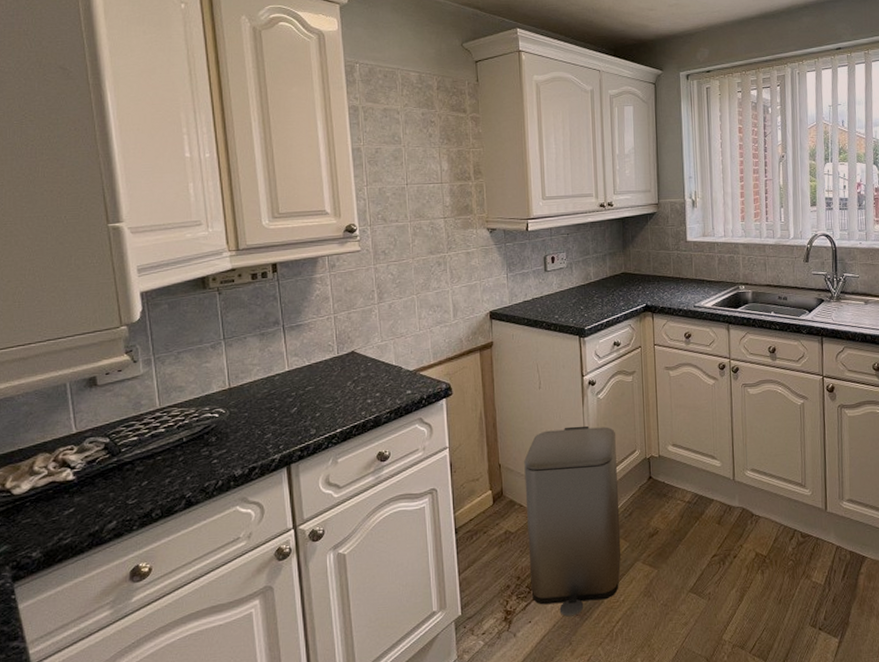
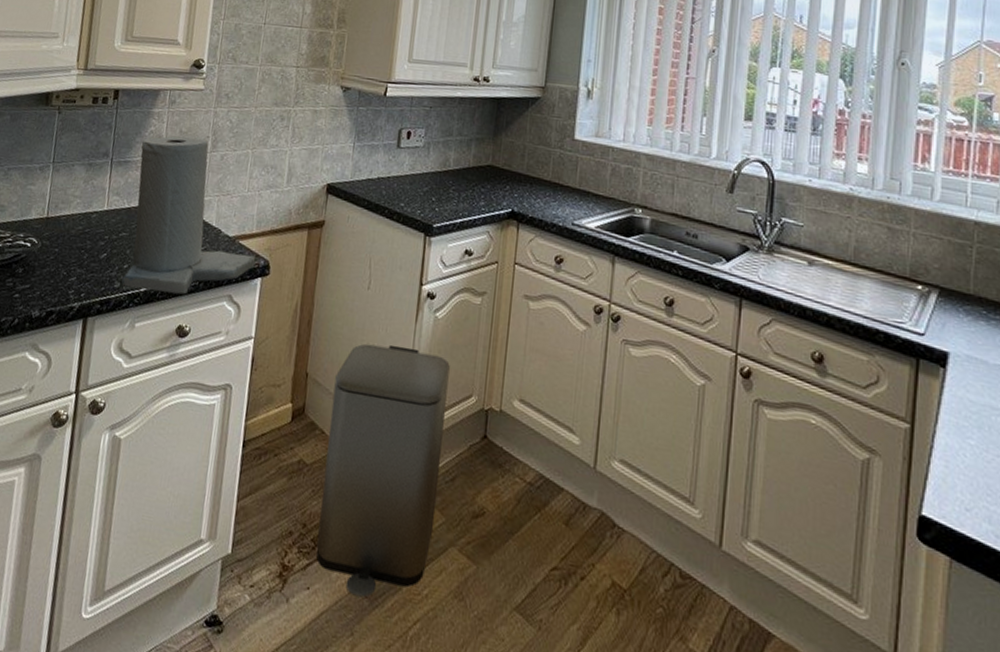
paper towel: none [309,293,438,432] -> present [121,136,256,295]

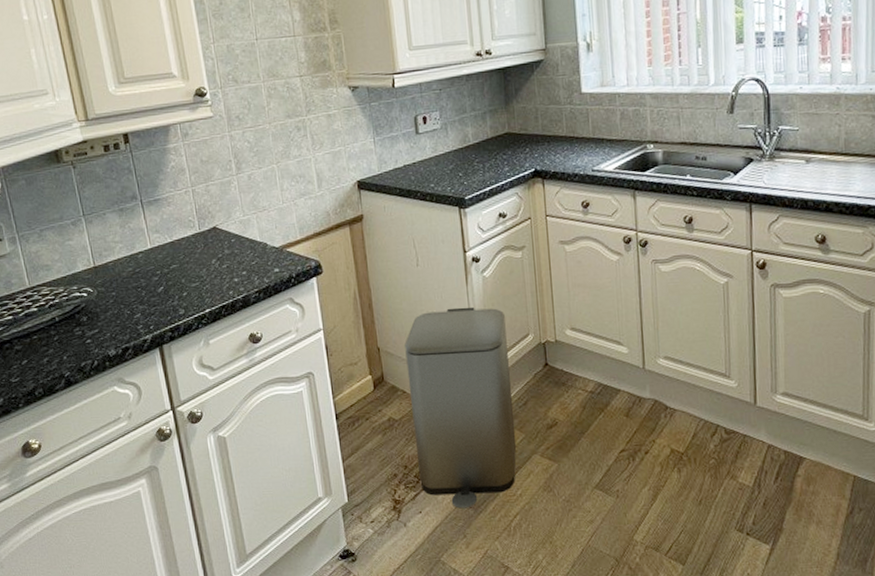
paper towel: present [121,136,256,295] -> none [165,163,307,312]

